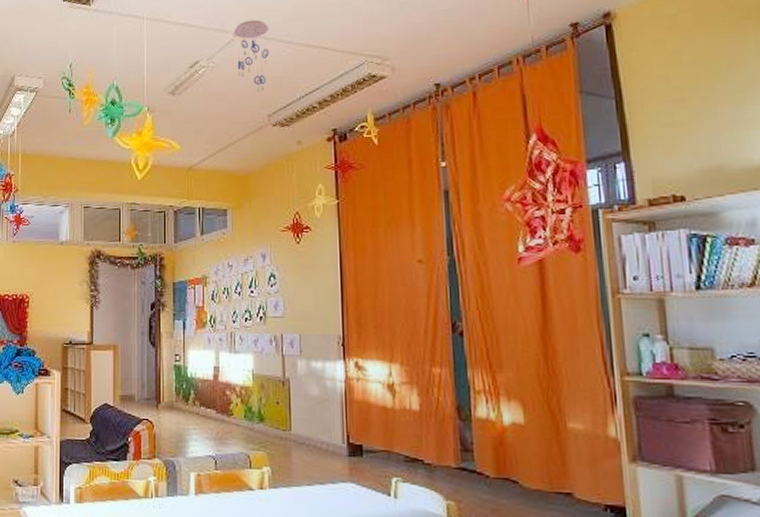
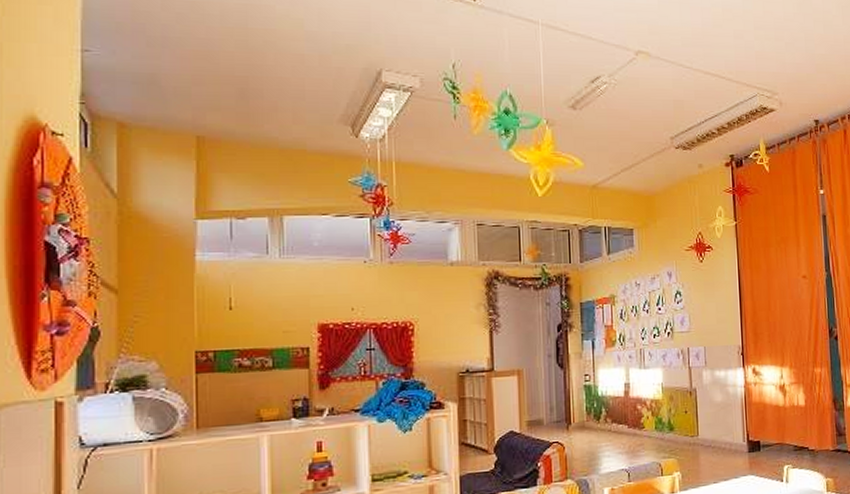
ceiling mobile: present [234,19,269,92] -> none [635,40,671,114]

